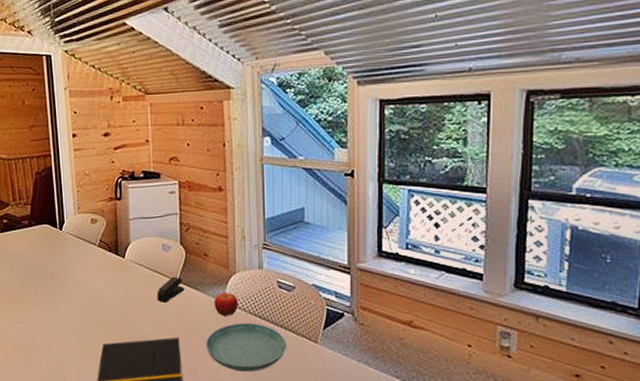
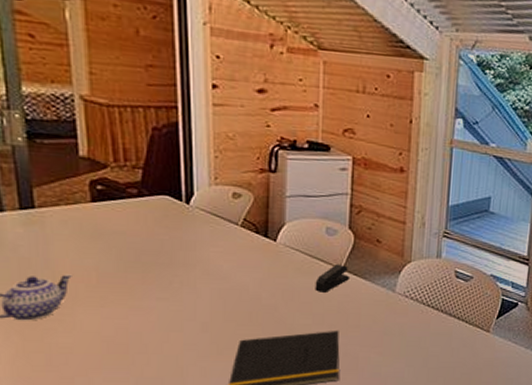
saucer: present [206,323,287,372] -> none [370,314,458,364]
fruit: present [214,292,239,316] -> none [383,281,411,307]

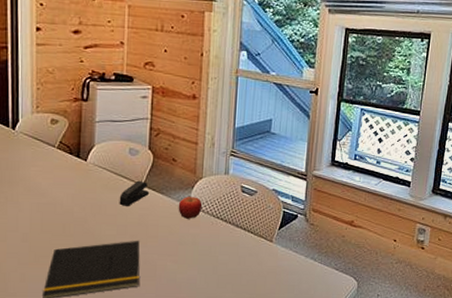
fruit: none [383,281,411,307] -> present [178,196,203,219]

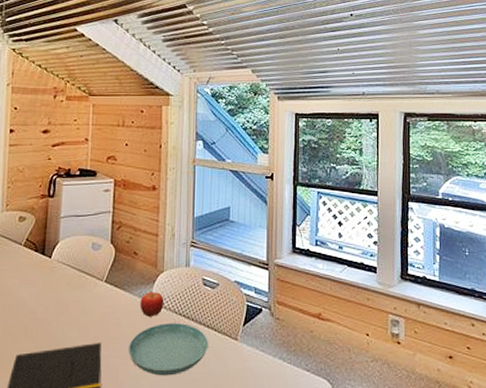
stapler: present [119,180,150,206] -> none [81,276,112,305]
saucer: none [167,225,244,271] -> present [129,323,208,376]

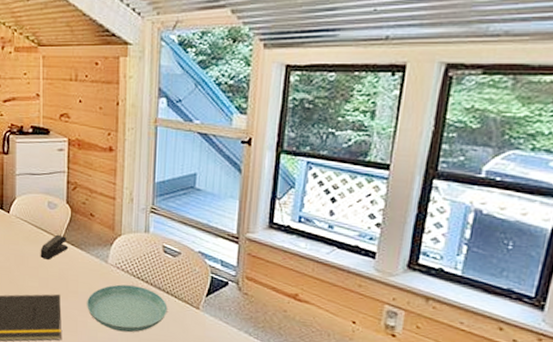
stapler: none [81,276,112,305] -> present [40,234,69,260]
fruit: present [140,291,164,317] -> none [97,253,122,277]

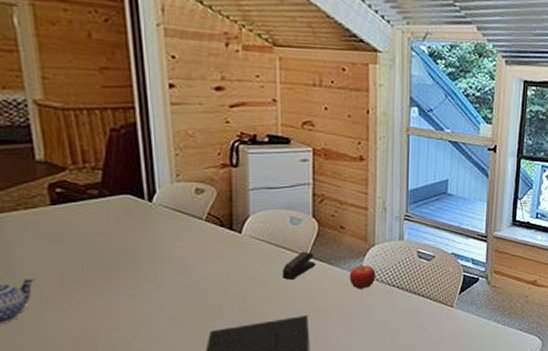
saucer: present [87,284,168,333] -> none [339,294,423,342]
fruit: none [97,253,122,277] -> present [349,264,376,289]

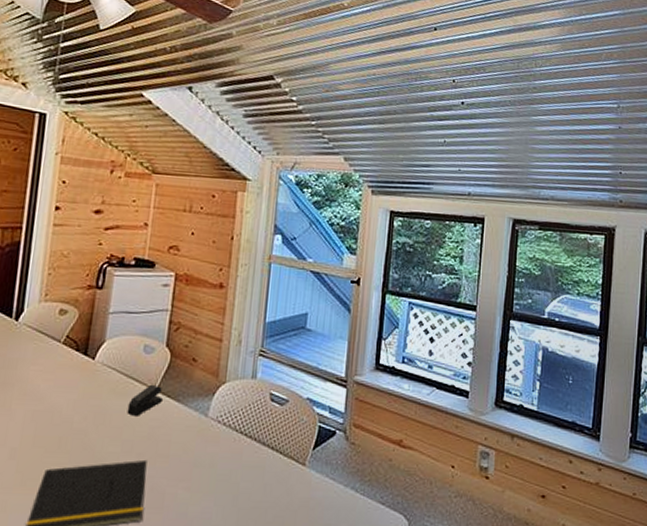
fruit: present [349,264,376,289] -> none [195,404,224,434]

